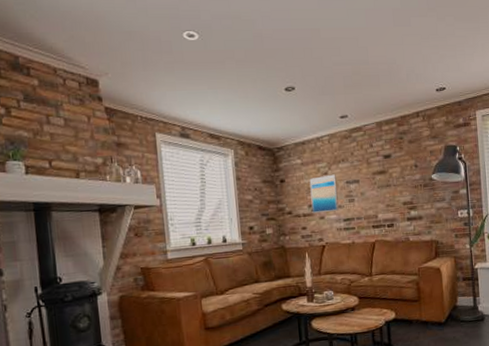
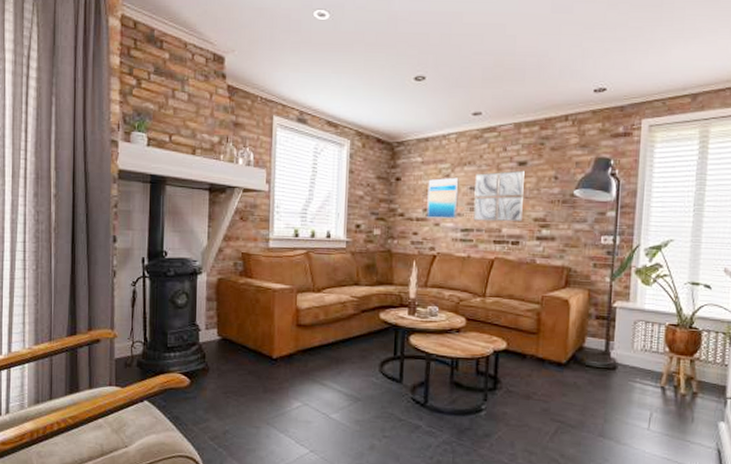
wall art: none [349,162,393,211] -> present [473,170,525,222]

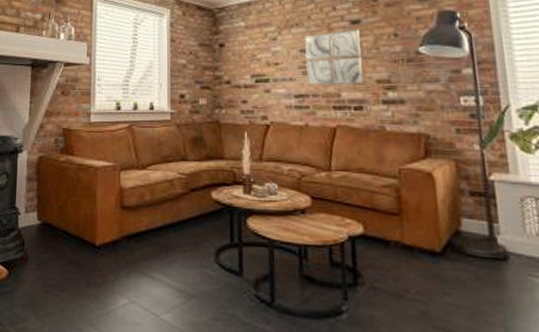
wall art: present [426,177,459,219] -> none [254,40,289,86]

